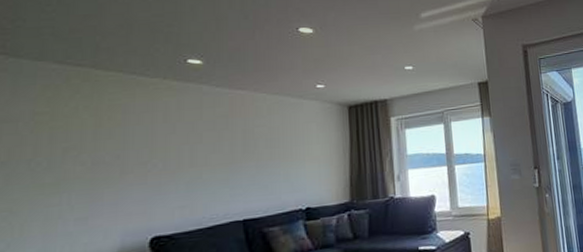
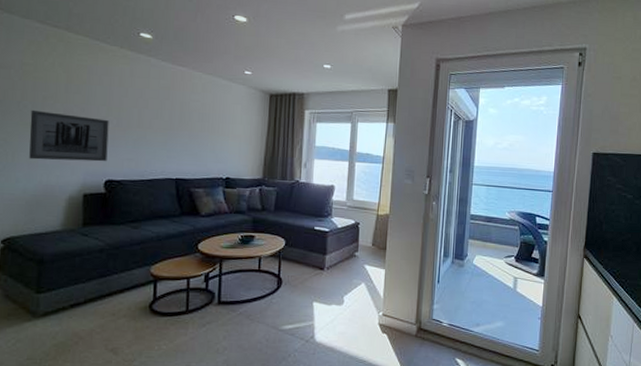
wall art: none [44,163,153,229] -> present [29,109,109,162]

